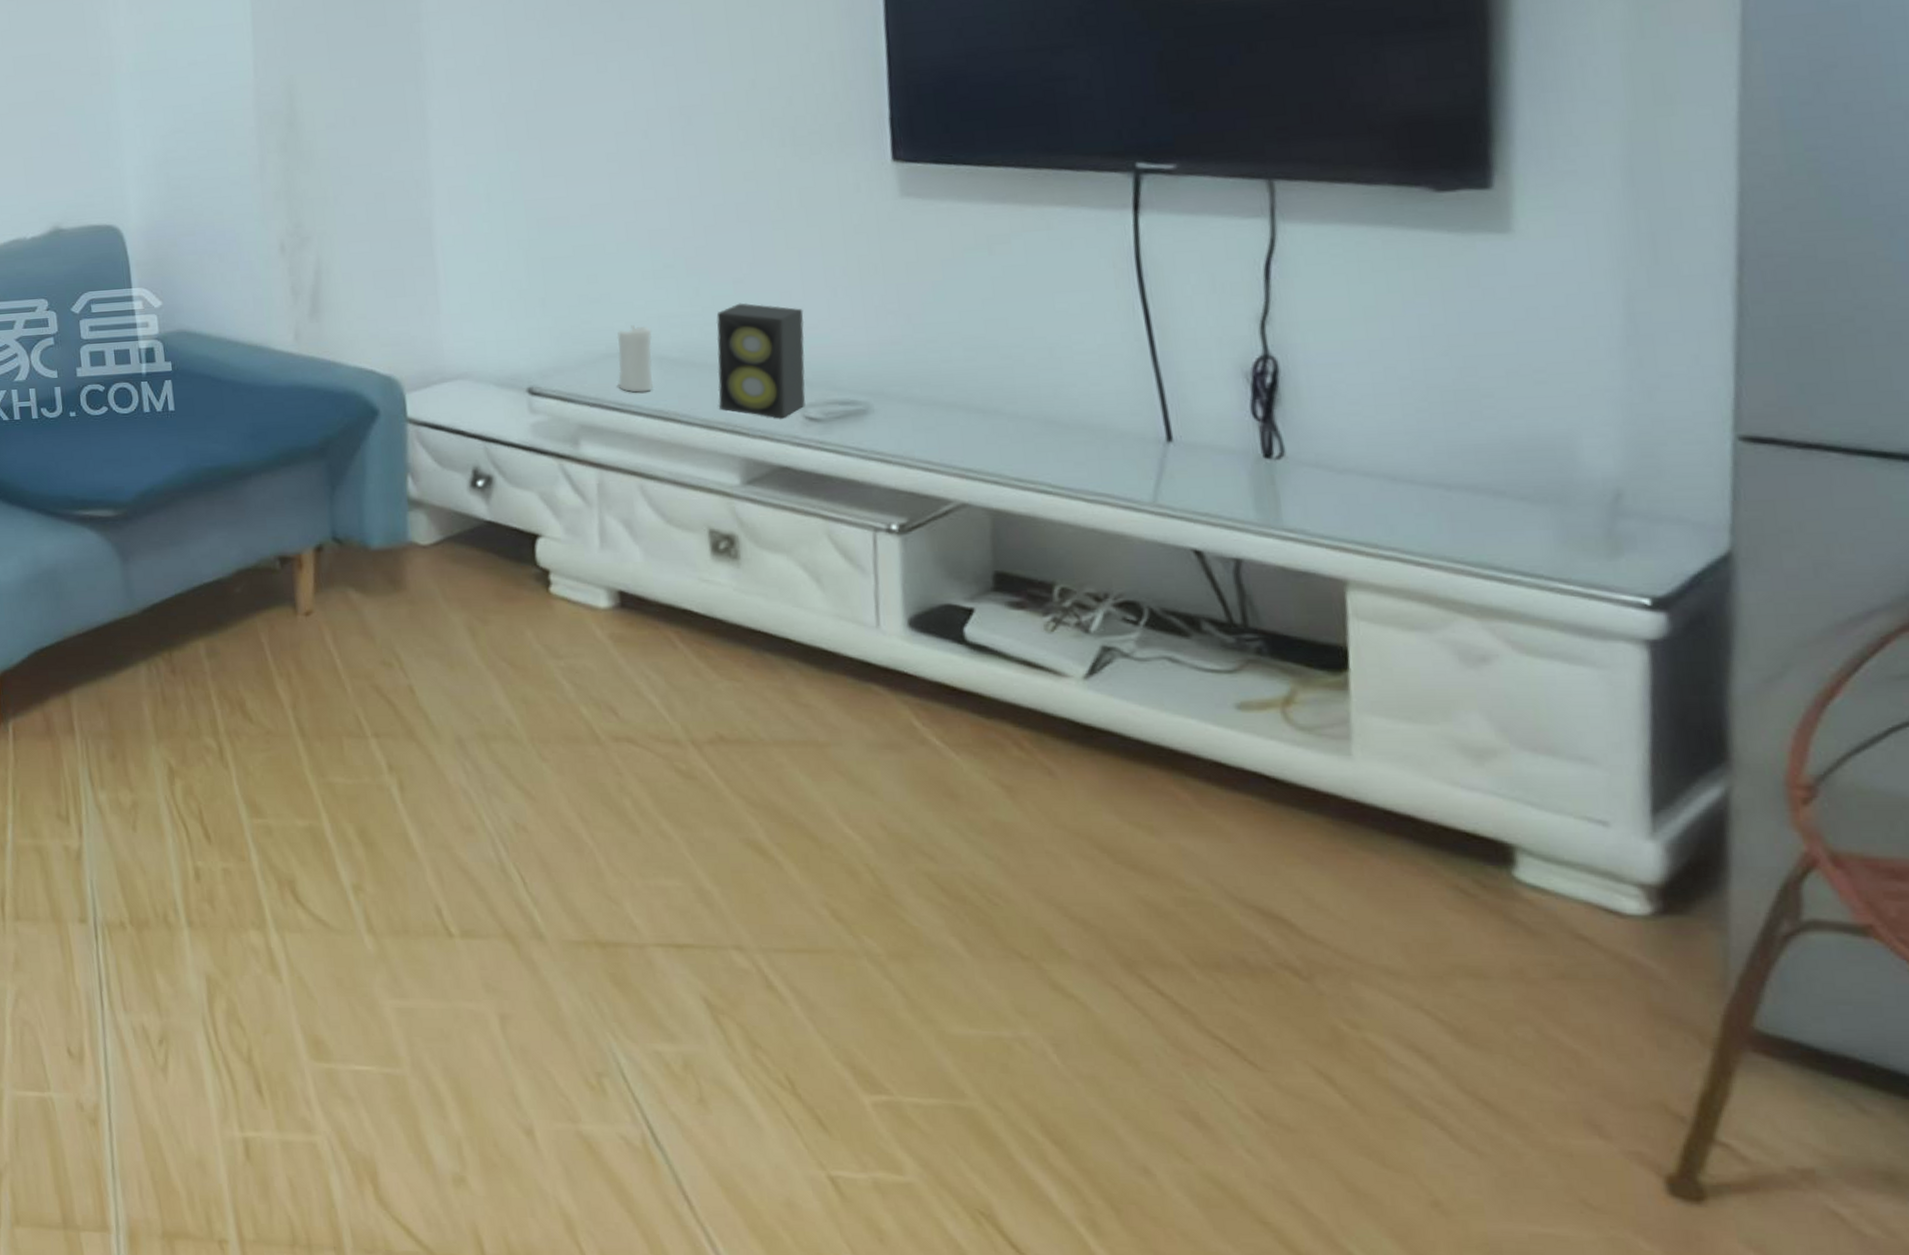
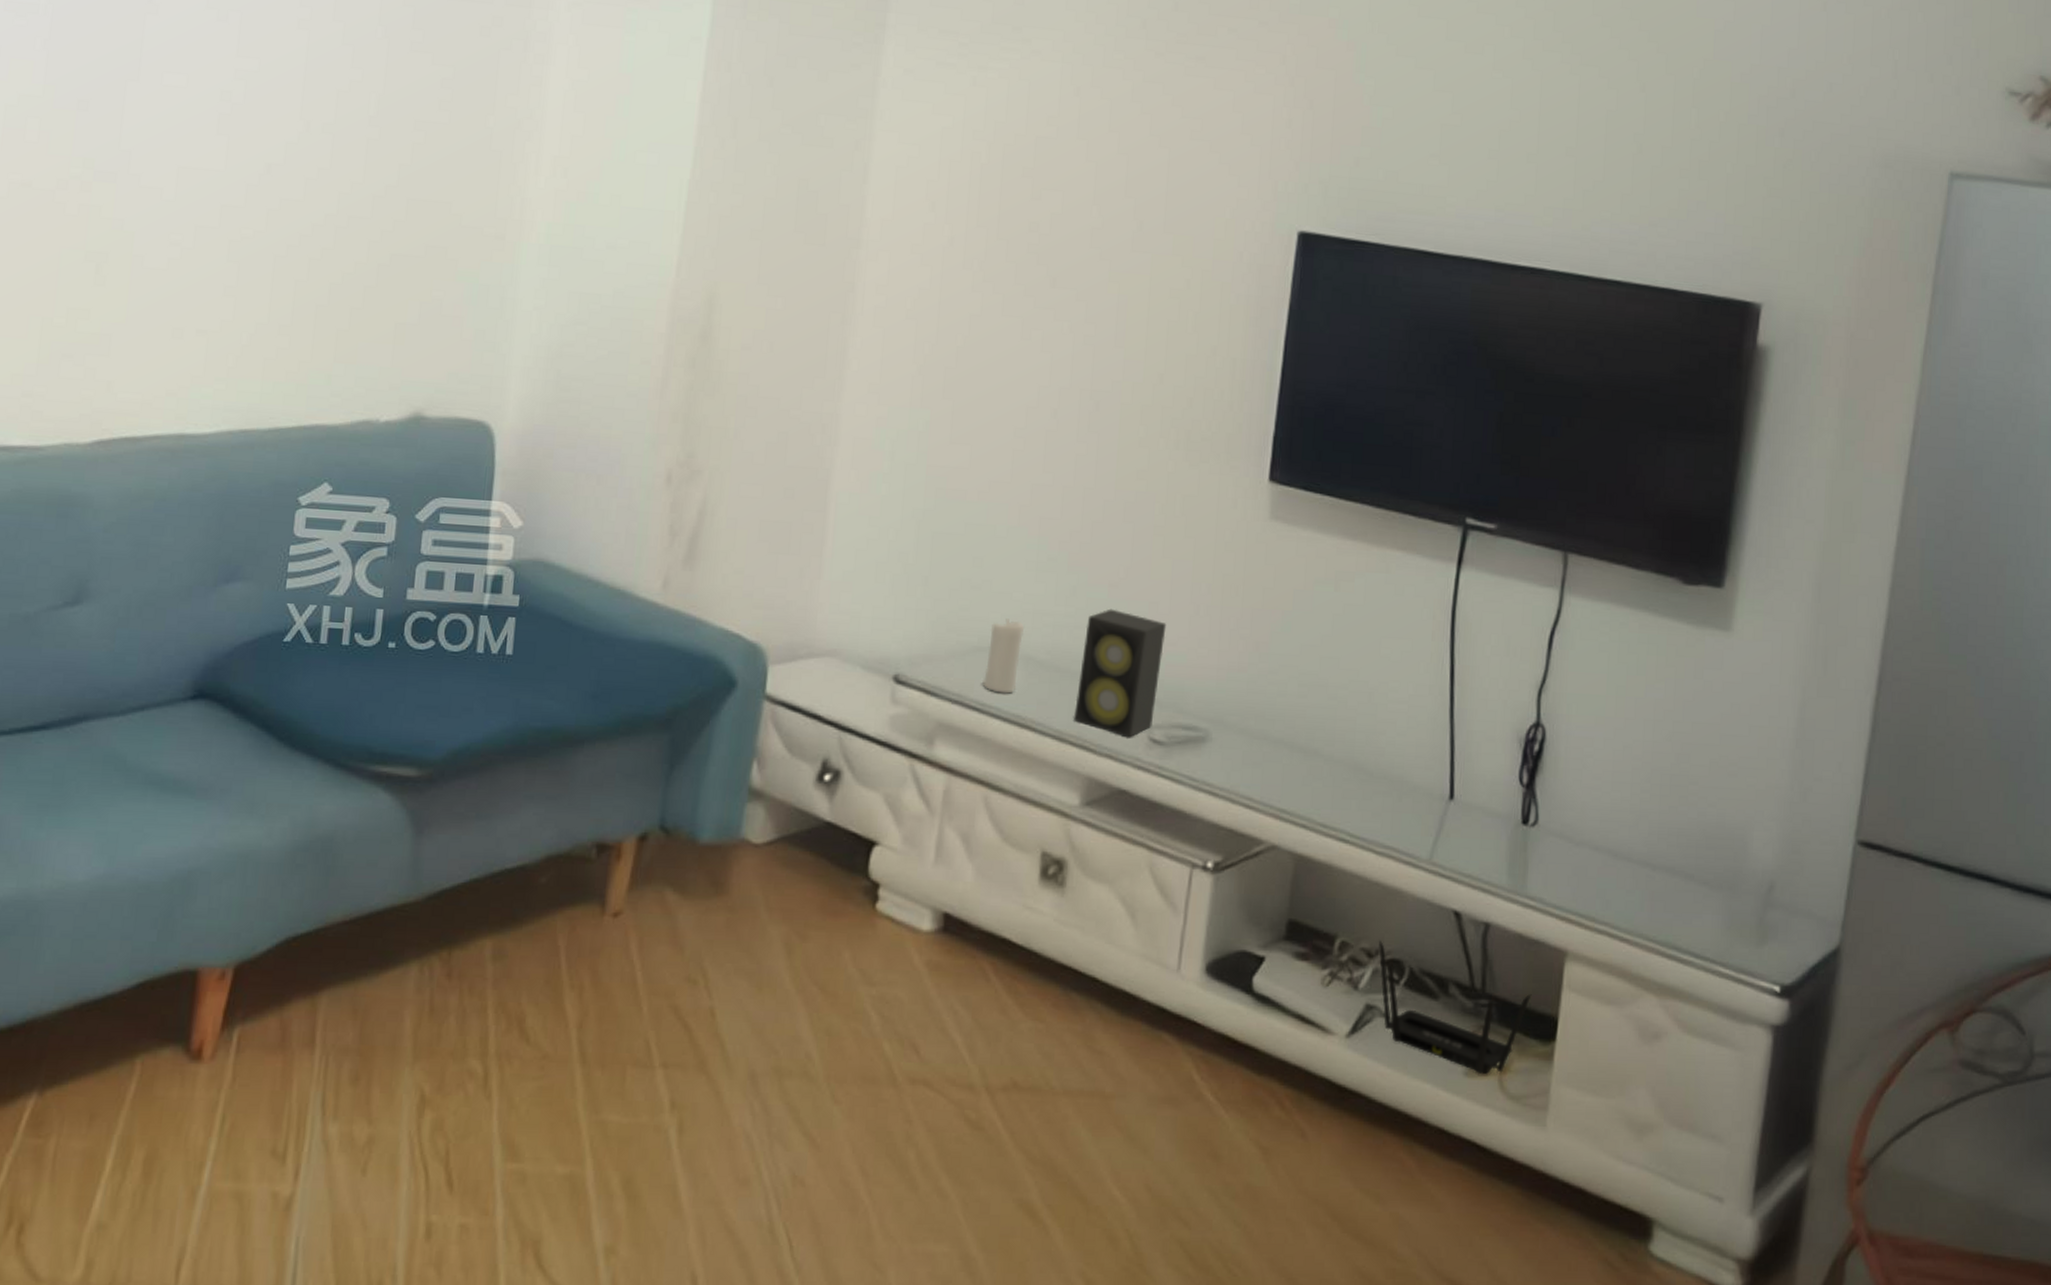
wifi router: none [1106,584,1309,707] -> present [1379,940,1532,1074]

